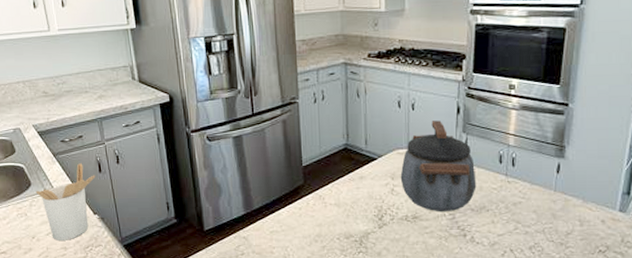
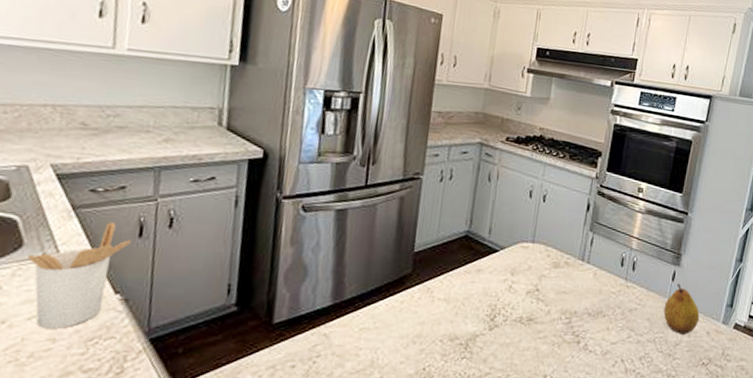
kettle: present [400,120,477,212] -> none [520,215,597,316]
fruit: none [551,175,592,225] -> present [663,283,700,336]

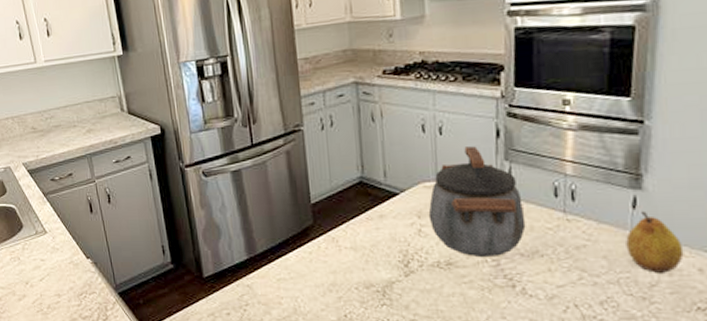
utensil holder: present [27,222,132,329] -> none [28,203,87,287]
kettle: none [520,215,597,316] -> present [428,146,526,258]

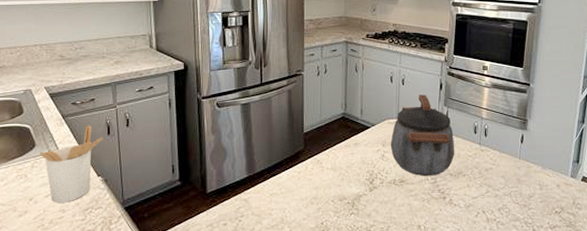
utensil holder: none [28,203,87,287] -> present [39,125,104,203]
fruit: present [626,210,684,275] -> none [516,145,549,189]

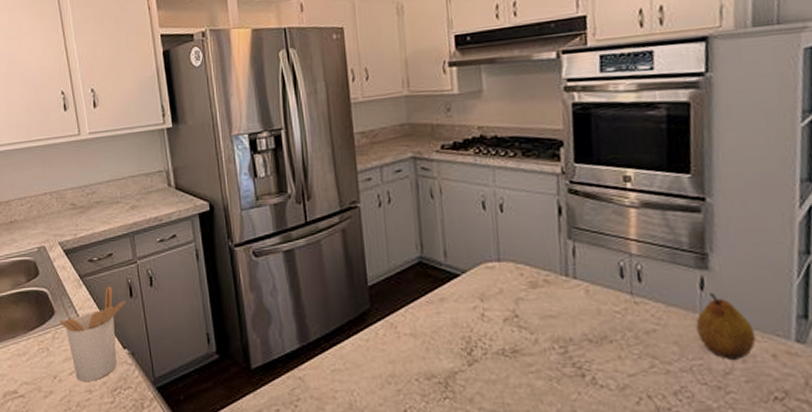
kettle: present [390,95,455,177] -> none [491,224,593,345]
fruit: none [516,145,549,189] -> present [696,292,756,361]

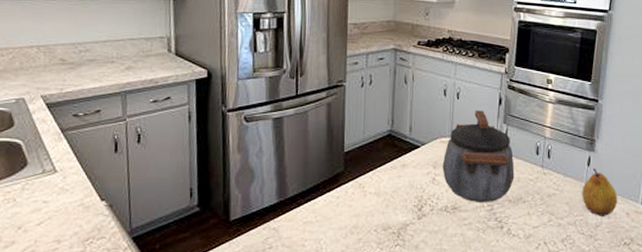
utensil holder: present [59,286,126,381] -> none [31,141,110,232]
kettle: none [491,224,593,345] -> present [442,110,515,203]

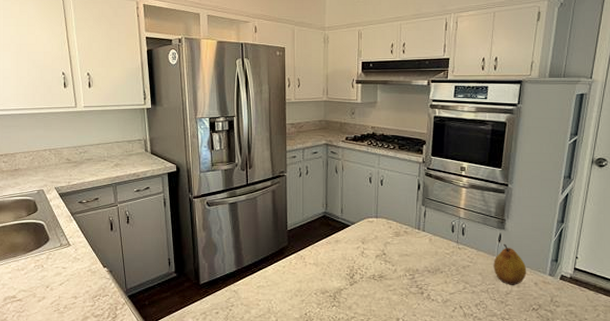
kettle: present [442,110,515,203] -> none [369,195,433,273]

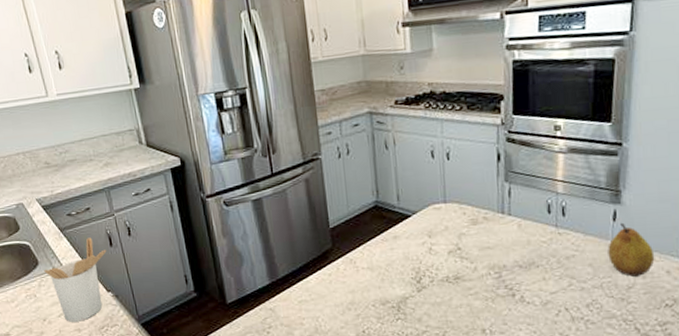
utensil holder: none [53,222,107,290] -> present [44,237,107,322]

